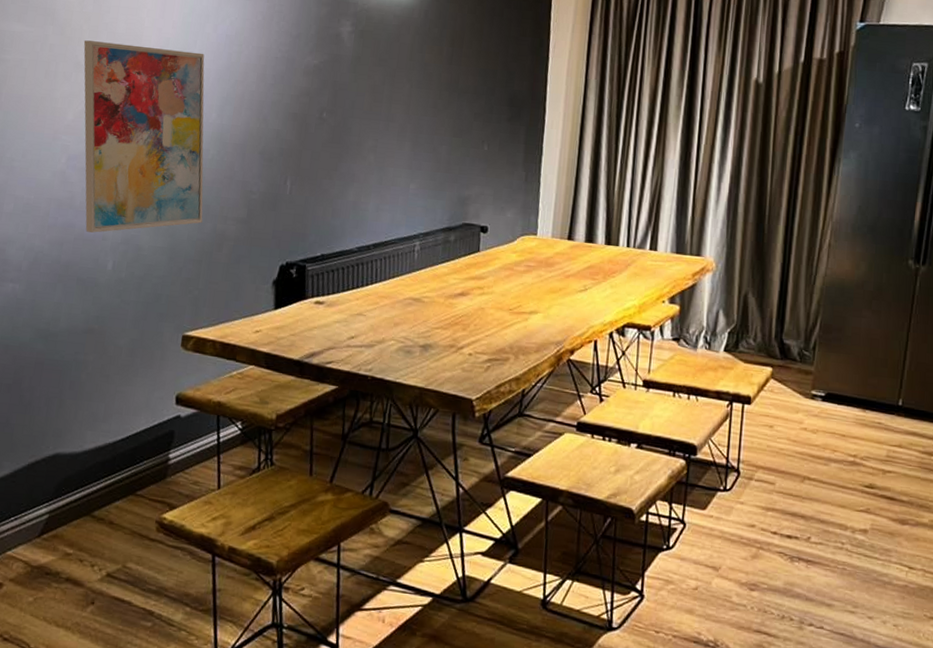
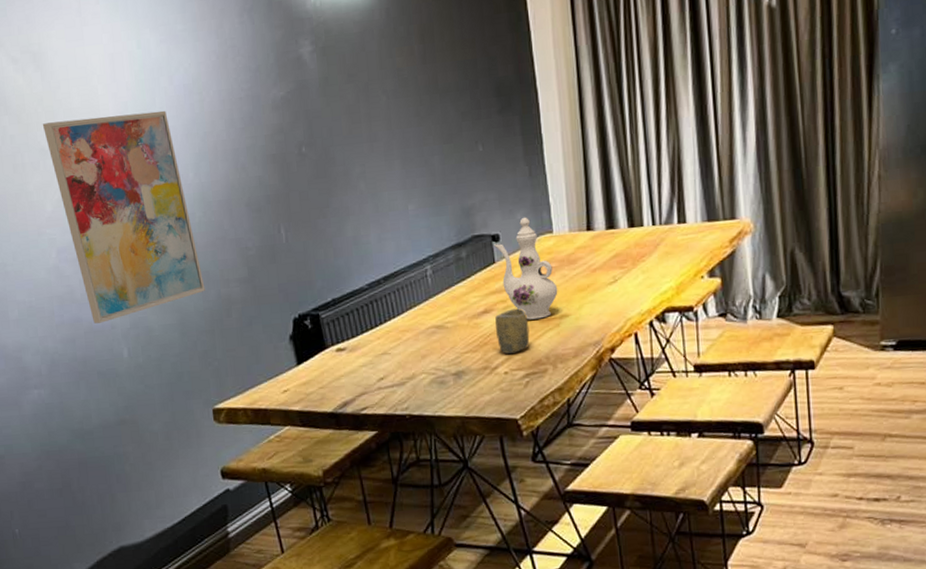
cup: none [467,296,500,338] -> present [495,308,530,354]
ewer: none [481,216,532,311] -> present [493,217,558,320]

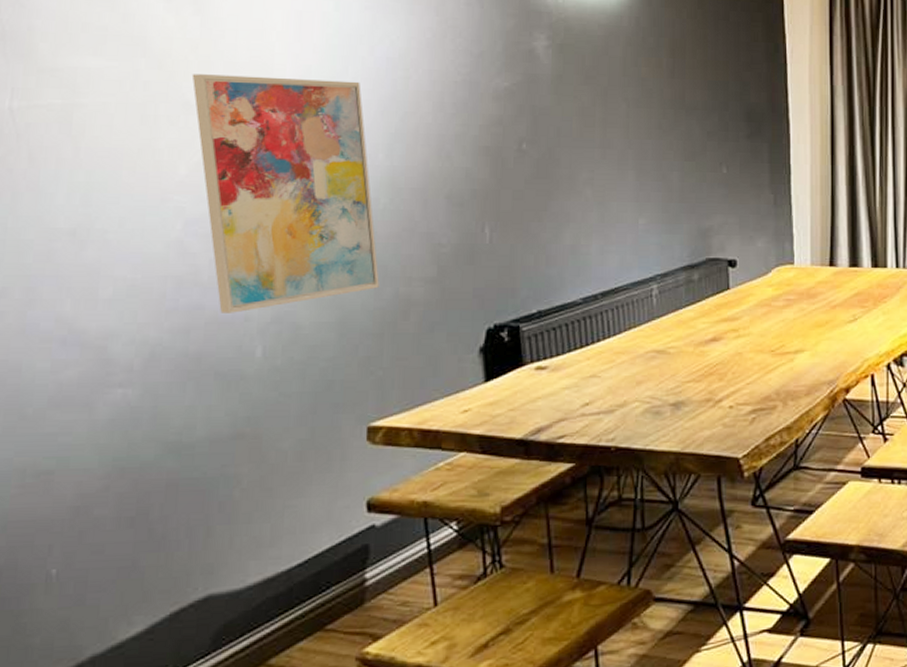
ewer: present [493,217,558,320] -> none [729,245,795,352]
cup: present [495,308,530,354] -> none [723,339,760,386]

